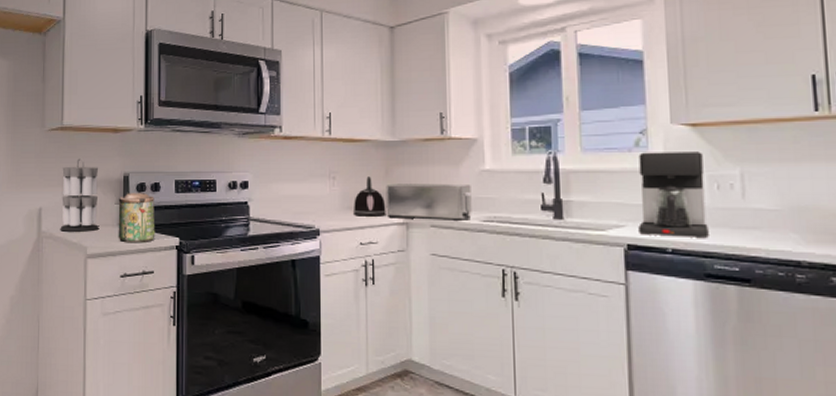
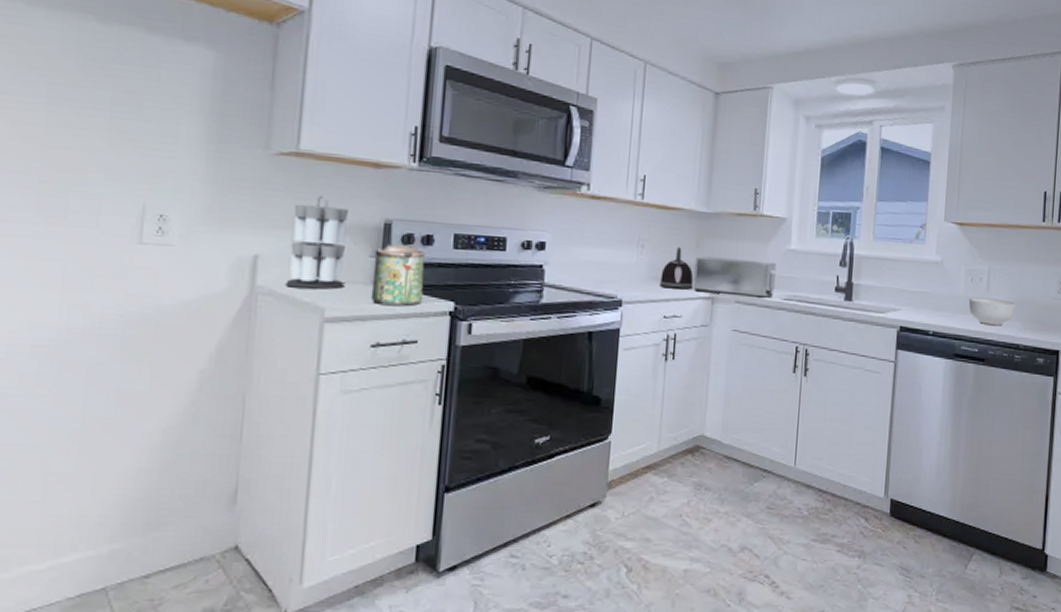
coffee maker: present [638,152,709,237] -> none [910,244,964,323]
bowl: none [716,207,790,240] -> present [968,297,1017,326]

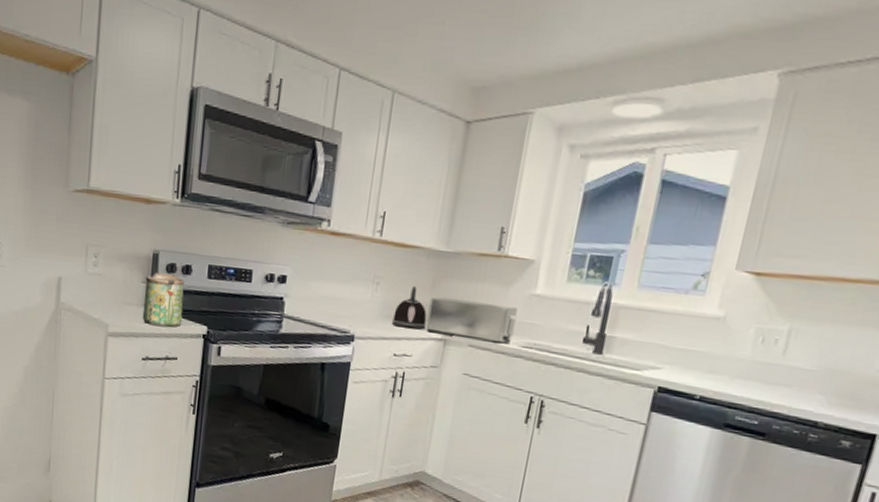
spice rack: present [285,194,348,290] -> none [80,226,126,309]
bowl: present [968,297,1017,326] -> none [753,362,823,398]

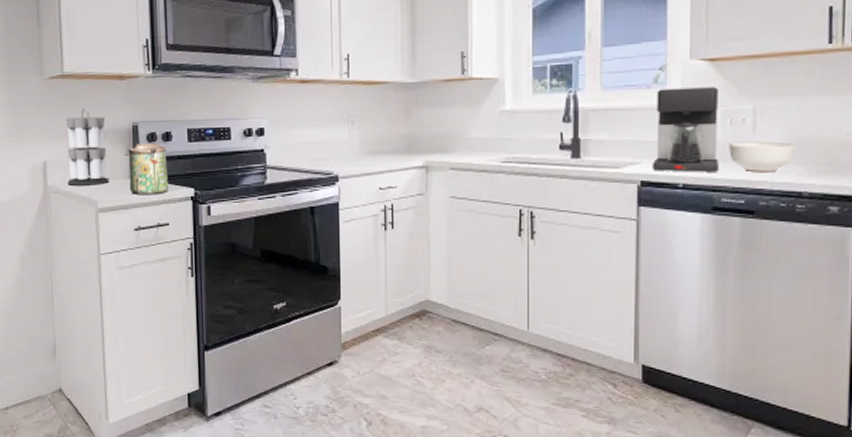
spice rack: none [80,226,126,309] -> present [66,106,108,186]
kettle: present [391,286,427,330] -> none [371,120,406,161]
toaster: present [425,297,518,345] -> none [405,125,491,164]
coffee maker: none [673,296,758,389] -> present [652,87,719,172]
bowl: none [753,362,823,398] -> present [728,141,796,173]

